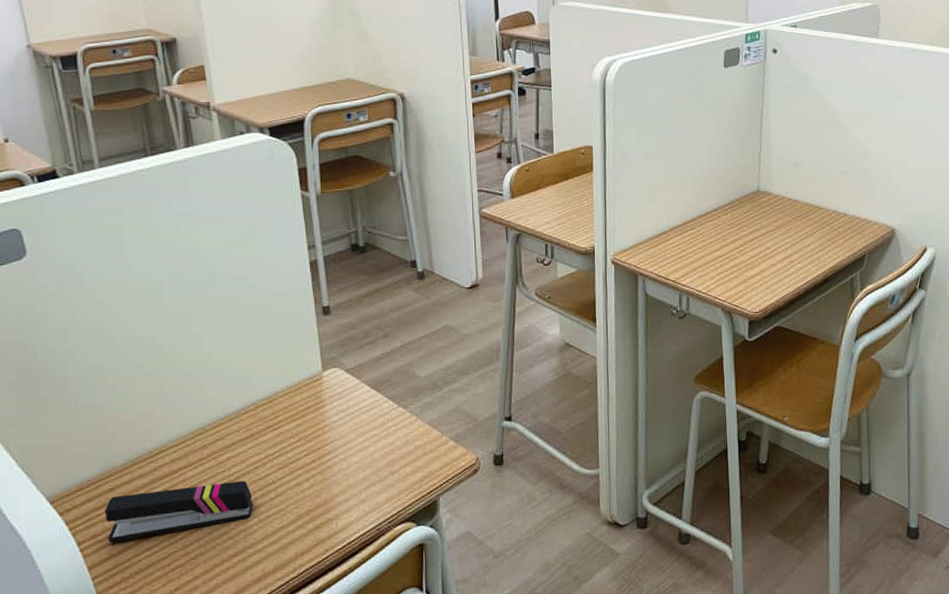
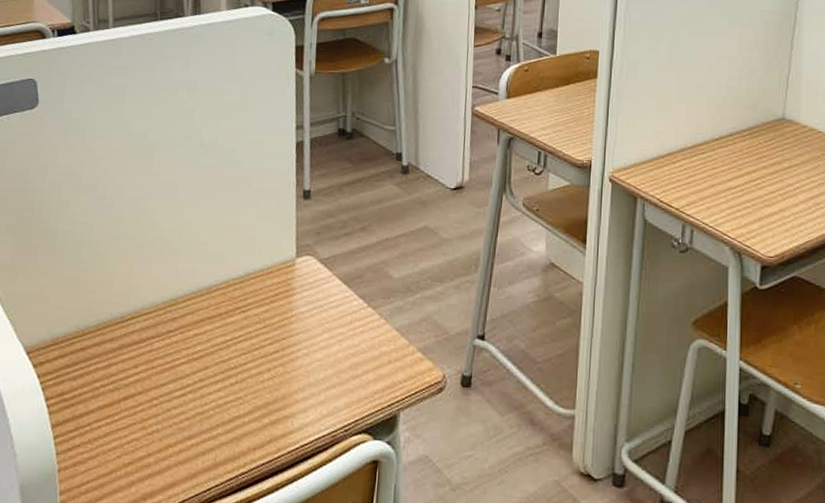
stapler: present [105,480,253,543] -> none [73,356,213,404]

